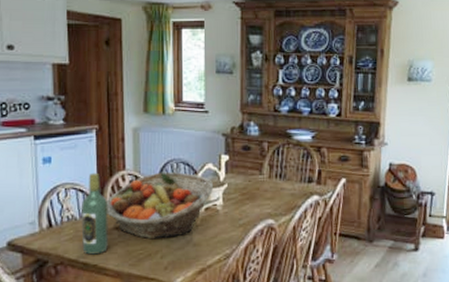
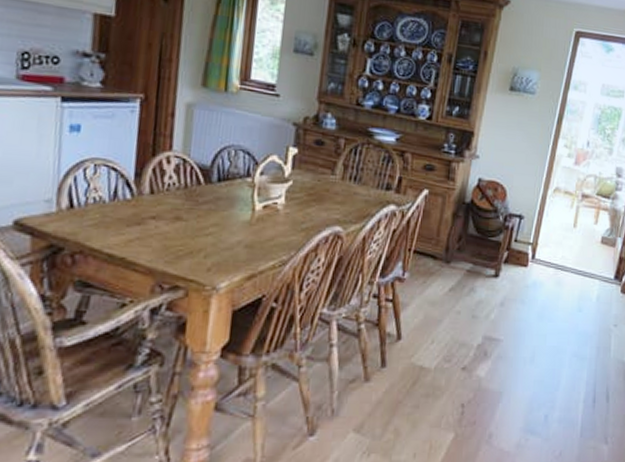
wine bottle: present [81,172,108,255] -> none [109,149,147,246]
fruit basket: present [107,171,214,240] -> none [143,158,277,236]

